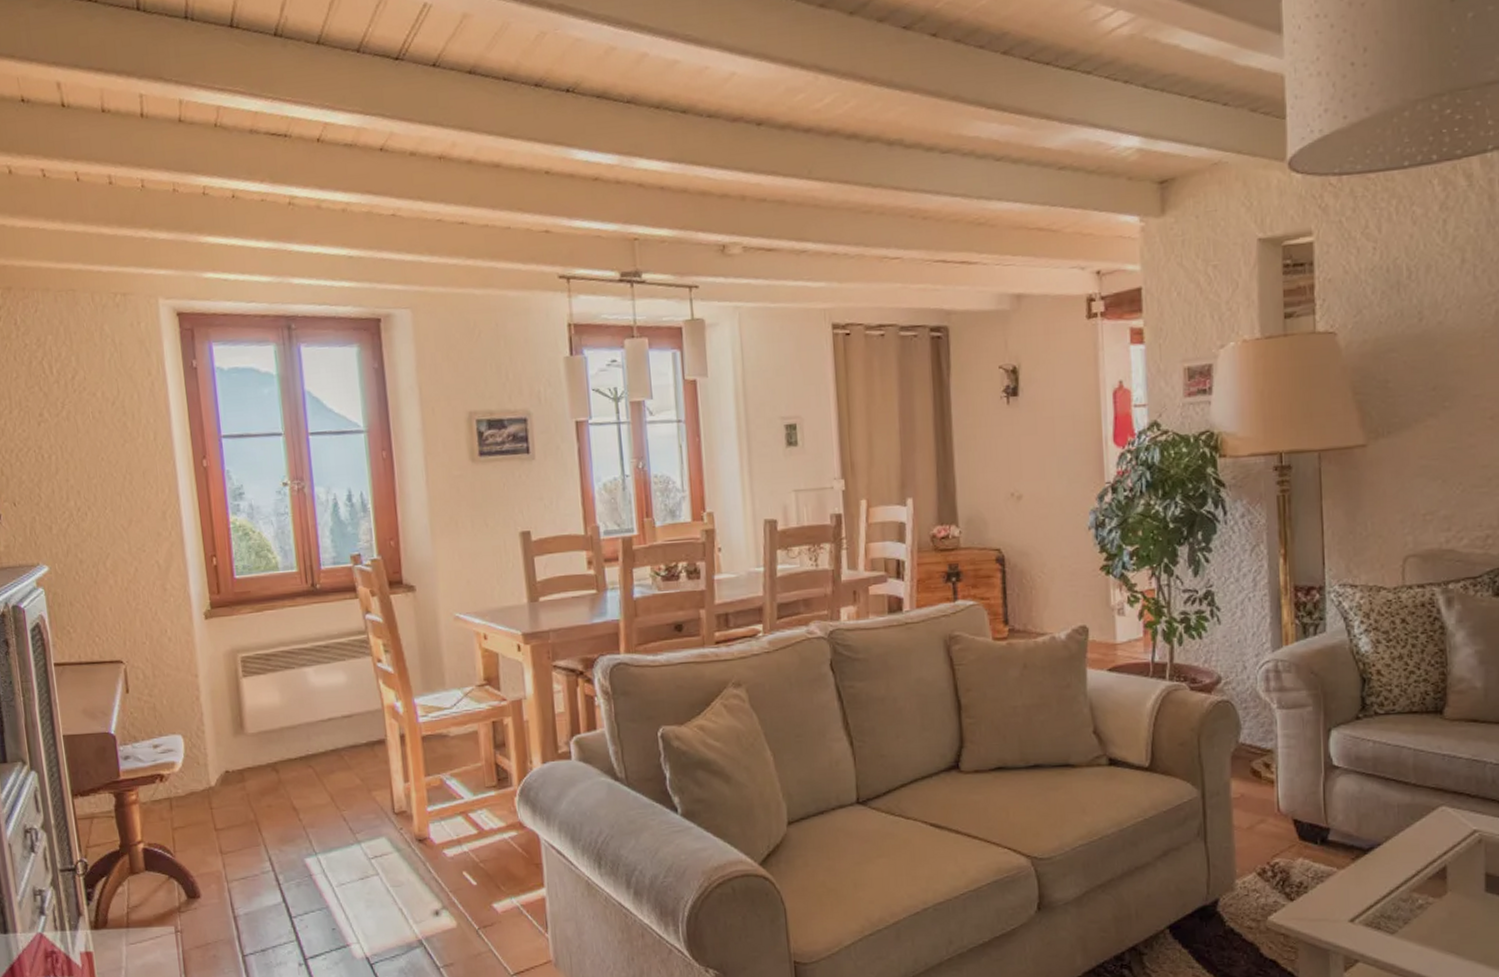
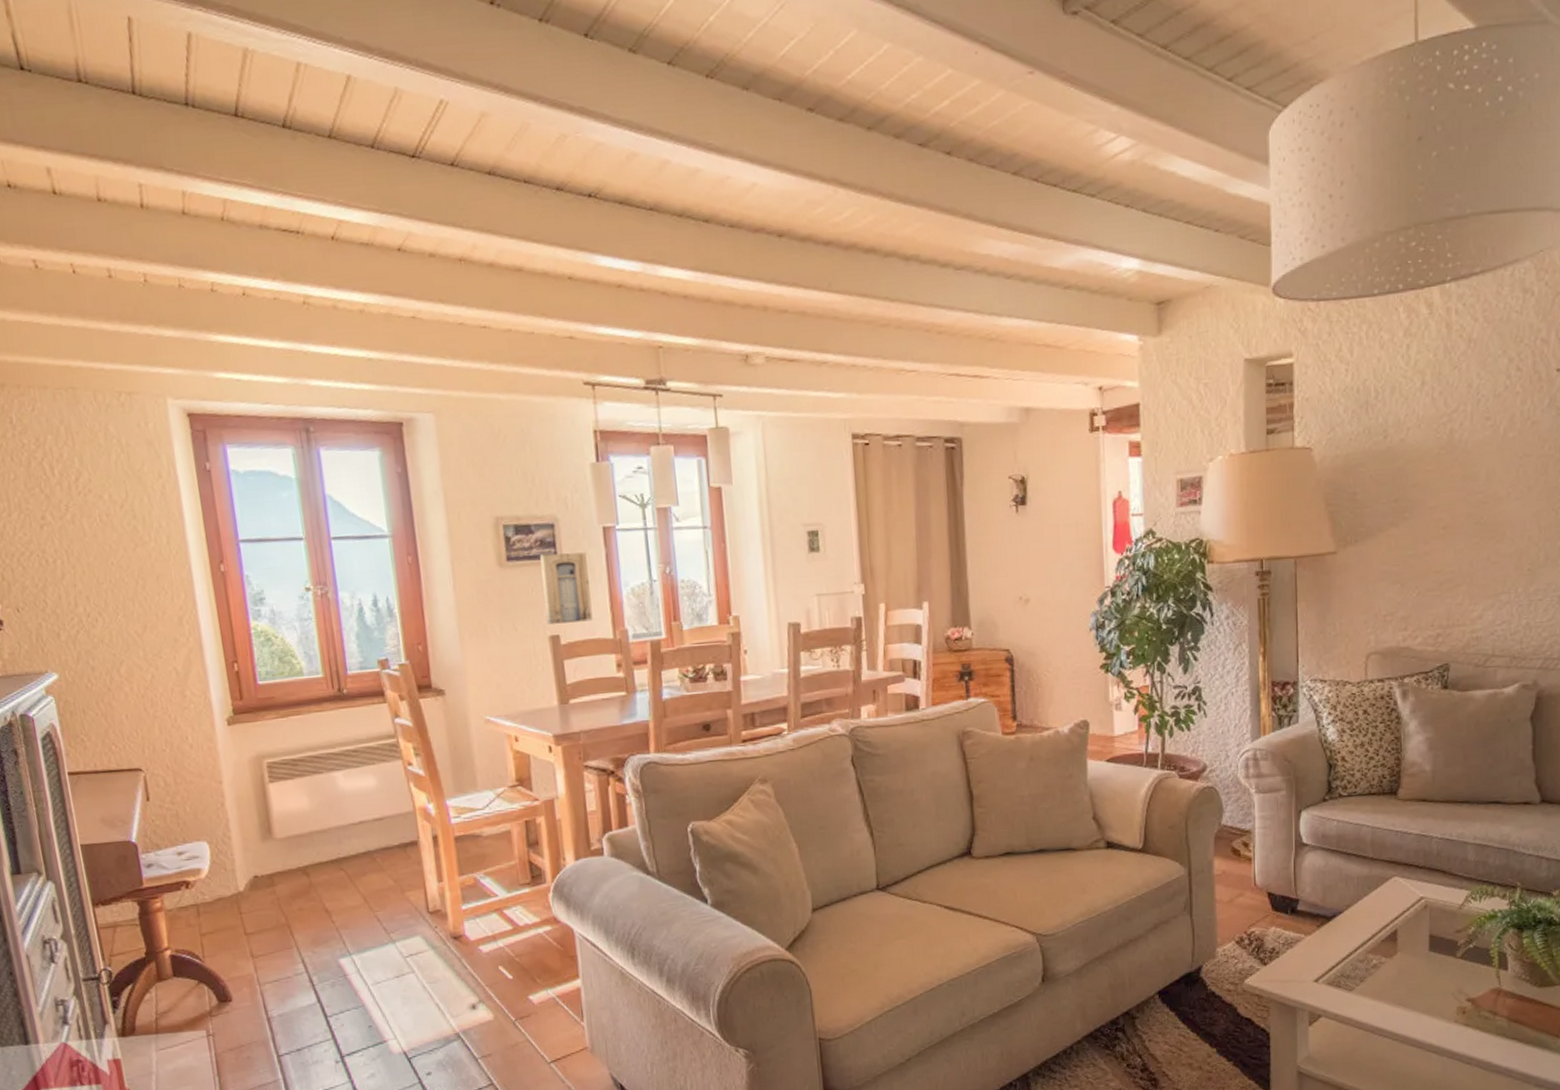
wall art: none [512,447,564,520] -> present [540,552,593,624]

